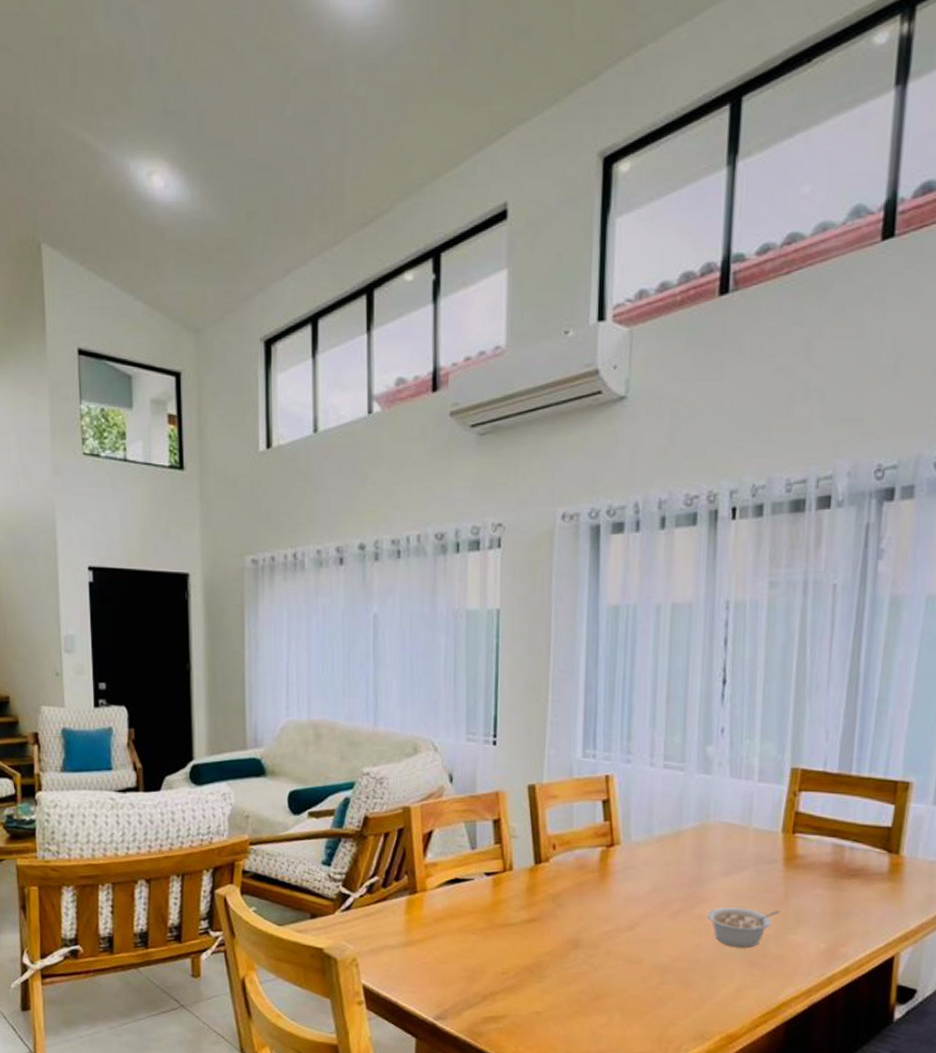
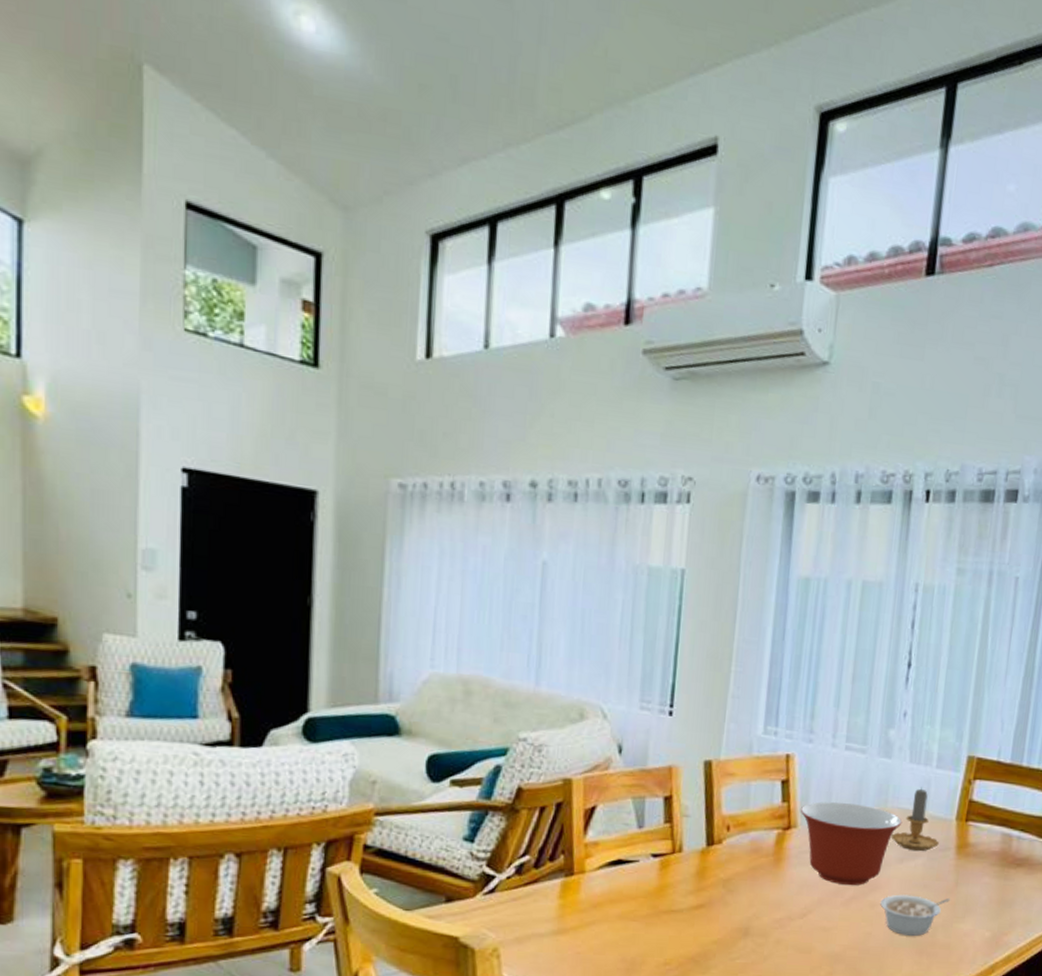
mixing bowl: none [622,818,726,899] -> present [800,801,903,886]
candle: none [714,801,765,865] -> present [890,787,939,852]

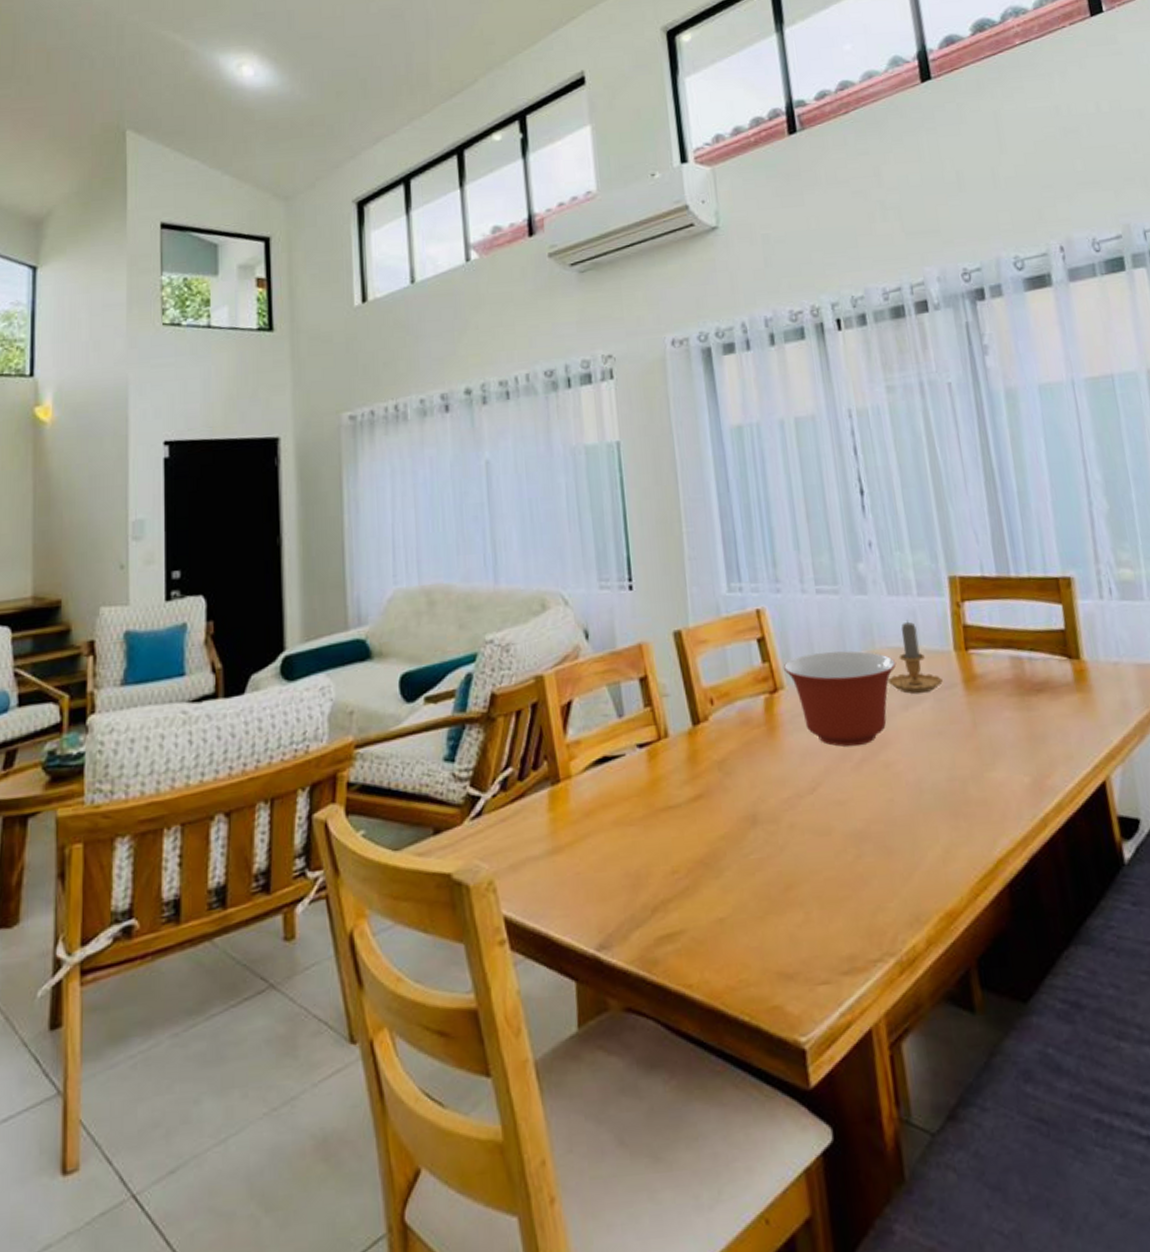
legume: present [880,894,951,936] -> none [894,743,974,796]

